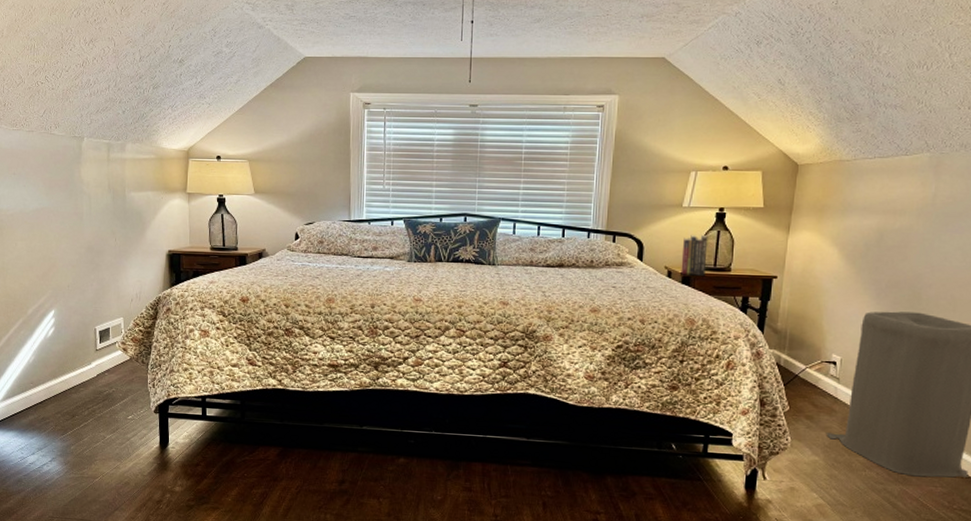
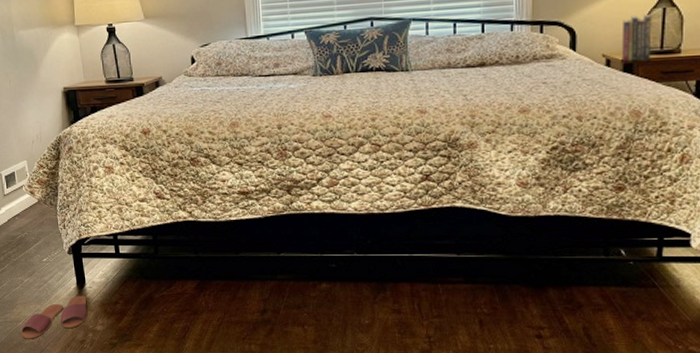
slippers: none [96,455,168,497] -> present [21,295,88,339]

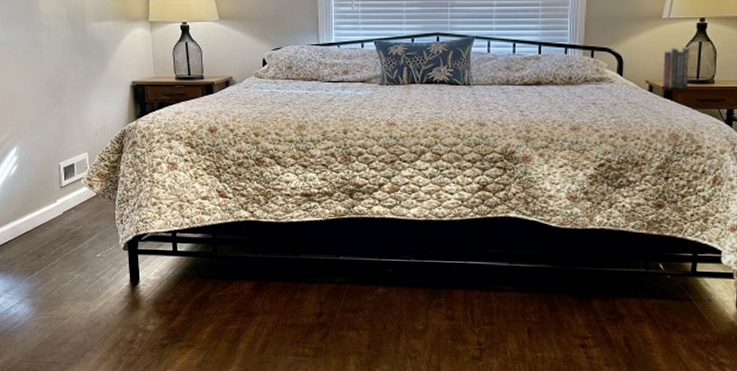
slippers: present [21,295,88,339] -> none [66,293,139,338]

